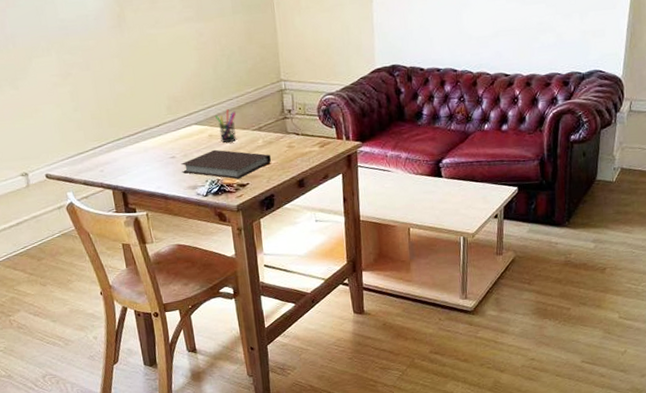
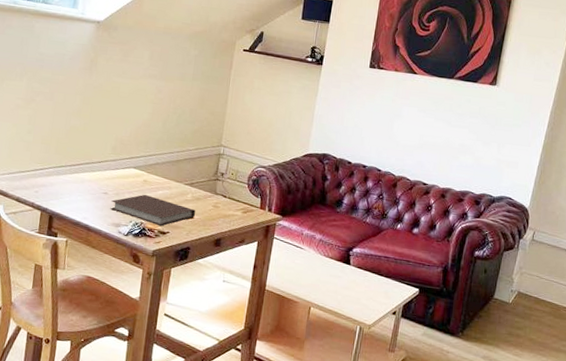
pen holder: present [214,109,236,143] -> none [153,161,173,191]

